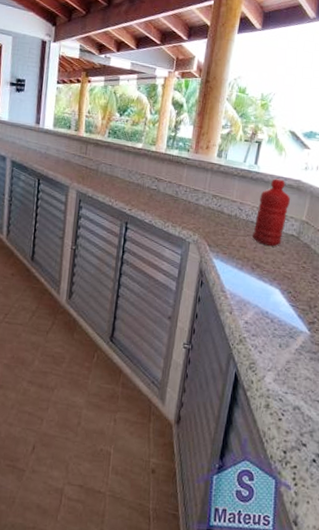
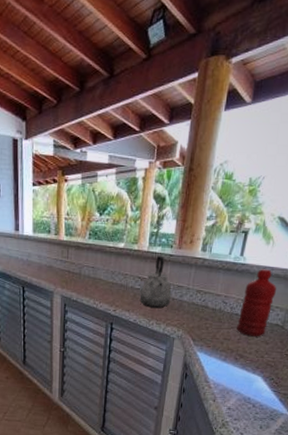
kettle: none [155,158,187,210] -> present [139,255,171,308]

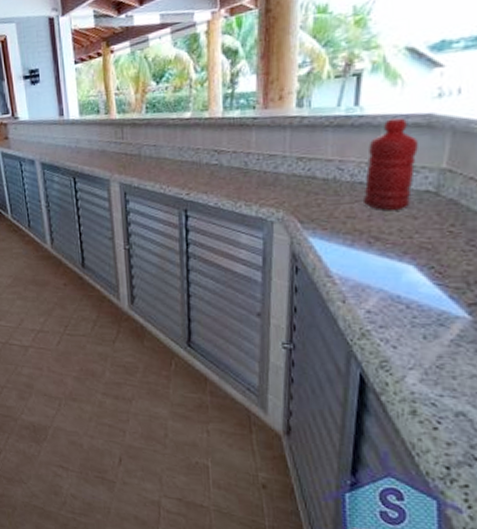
kettle: present [139,255,171,308] -> none [219,120,261,186]

